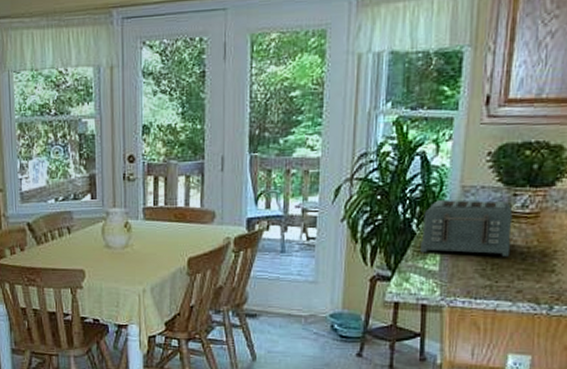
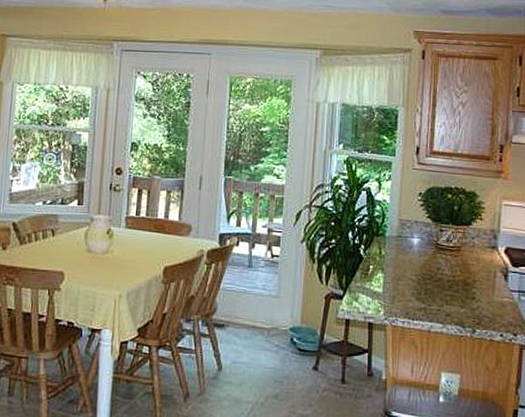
toaster: present [421,199,513,257] -> none [367,230,440,283]

